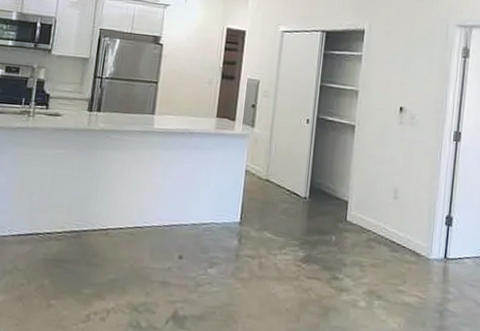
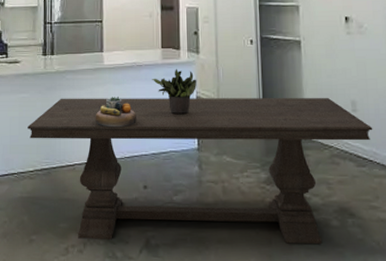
dining table: none [61,158,410,324] -> present [27,98,373,245]
decorative bowl: none [136,162,181,195] -> present [95,97,136,128]
potted plant: none [202,139,248,187] -> present [152,68,196,114]

